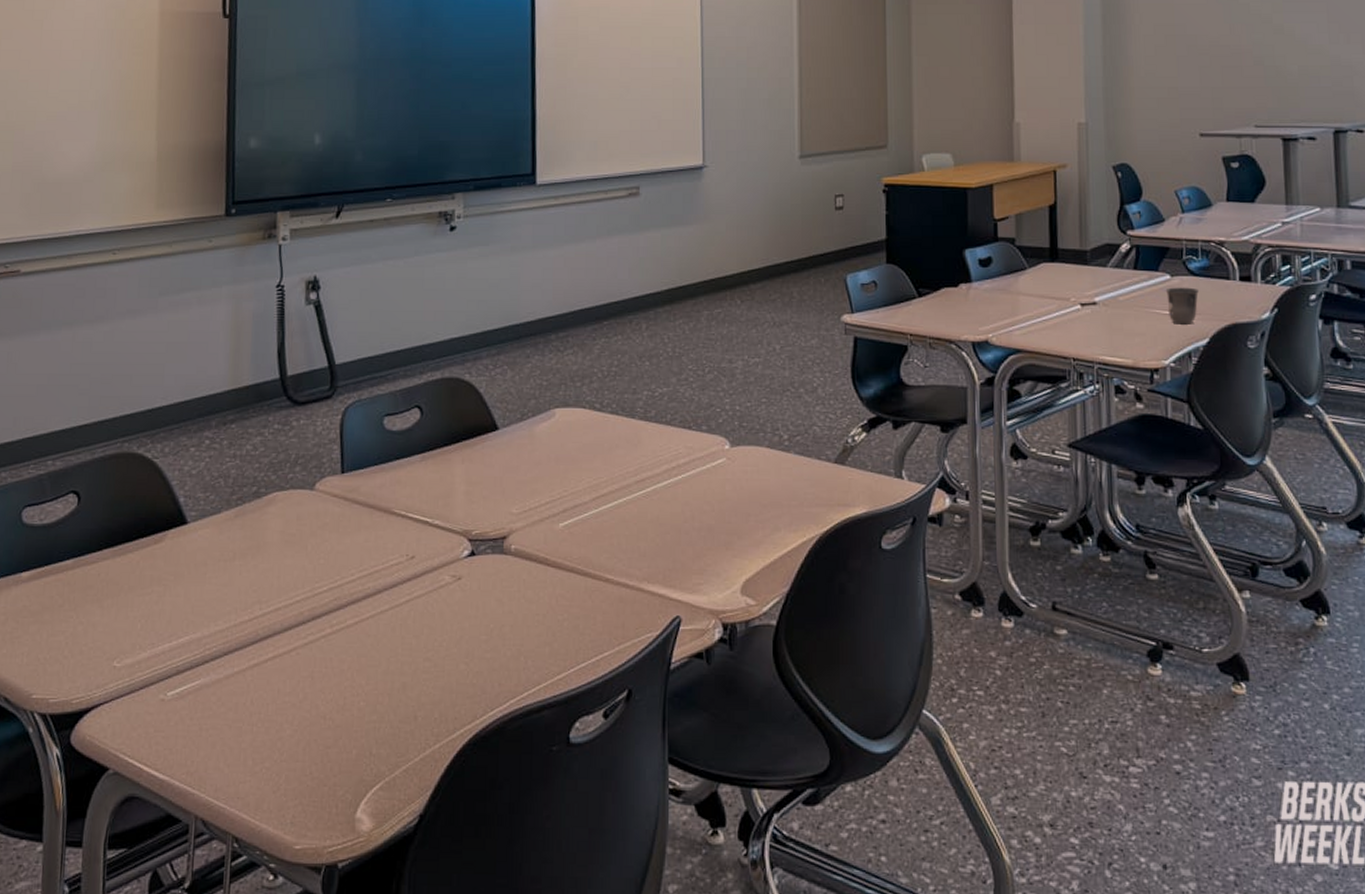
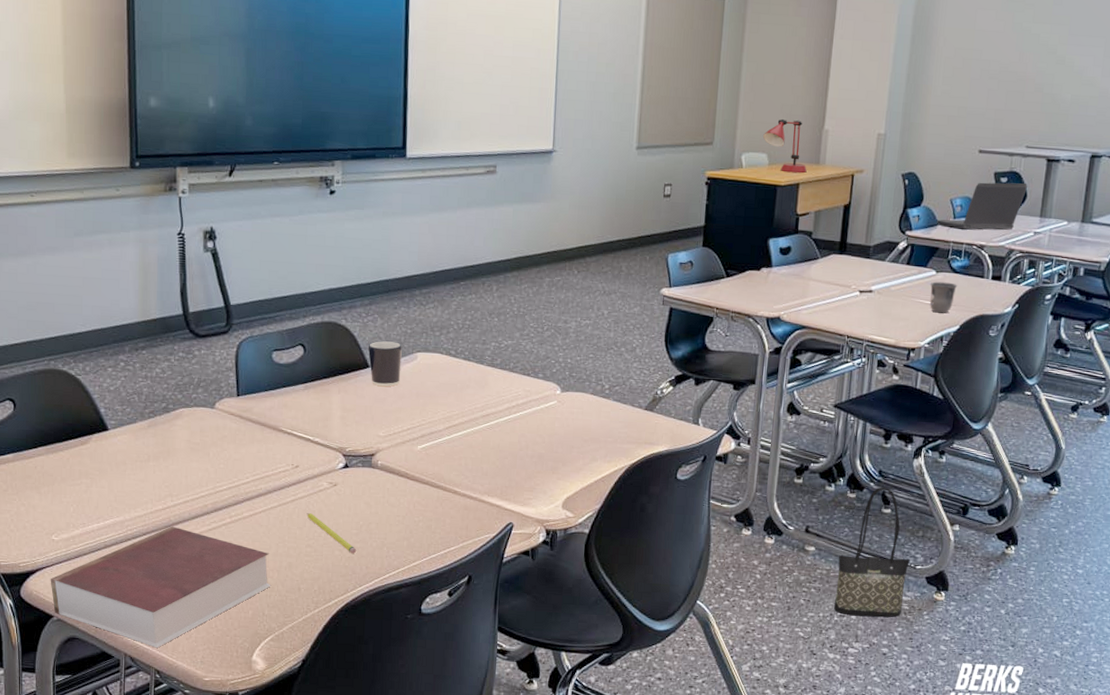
book: none [107,642,381,806] -> present [50,526,271,648]
pencil: none [424,616,487,667] -> present [306,513,357,554]
mug: none [496,396,537,453] -> present [368,340,402,387]
desk lamp: none [945,114,1000,173] -> present [763,119,807,174]
tote bag: none [1100,545,1193,722] -> present [833,487,910,617]
laptop computer: none [1161,168,1264,224] -> present [936,182,1027,230]

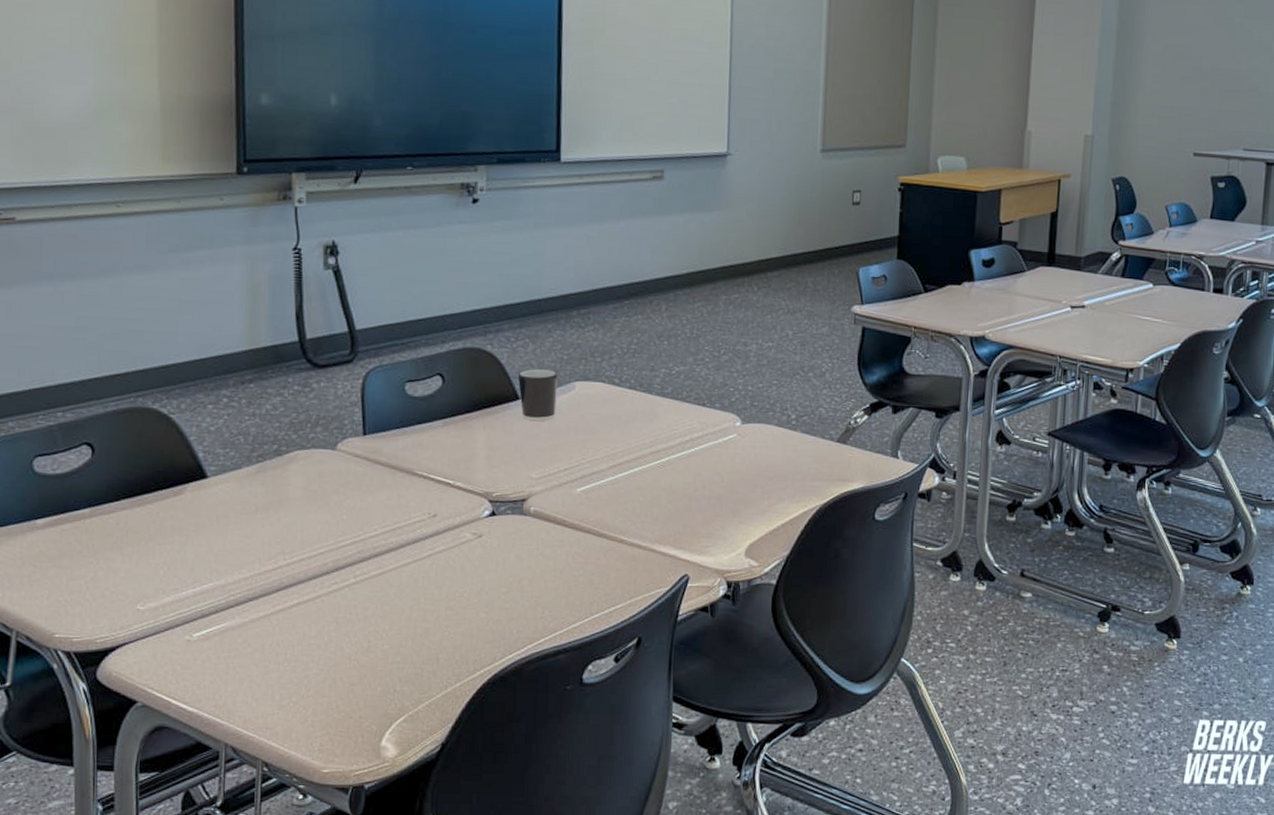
book: present [50,526,271,648] -> none [134,589,404,735]
pencil: present [306,513,357,554] -> none [446,570,506,616]
desk lamp: present [763,119,807,174] -> none [960,119,1009,179]
tote bag: present [833,487,910,617] -> none [1054,523,1137,671]
mug: present [929,281,958,314] -> none [1147,295,1177,330]
laptop computer: present [936,182,1027,230] -> none [1151,187,1247,239]

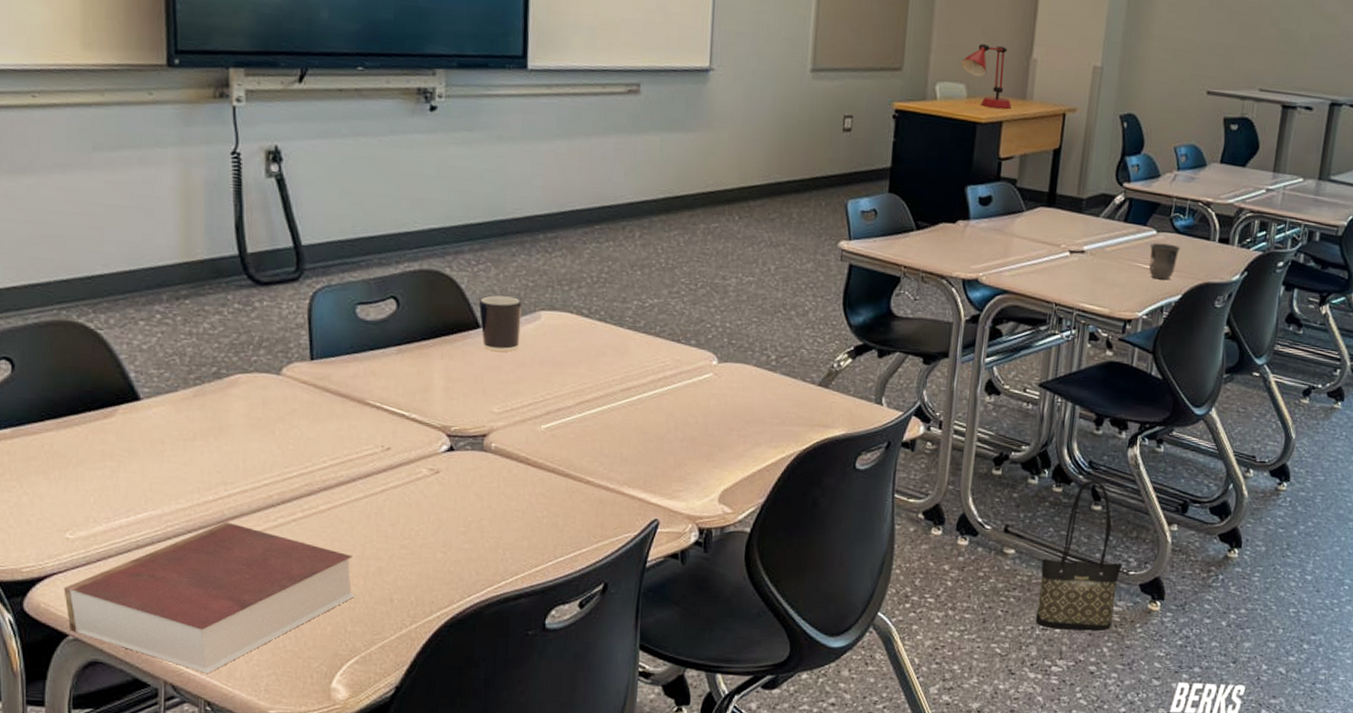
book: none [134,589,404,735] -> present [63,521,356,674]
desk lamp: none [960,119,1009,179] -> present [961,44,1012,110]
tote bag: none [1054,523,1137,671] -> present [1035,480,1122,630]
mug: none [1147,295,1177,330] -> present [1148,242,1181,280]

